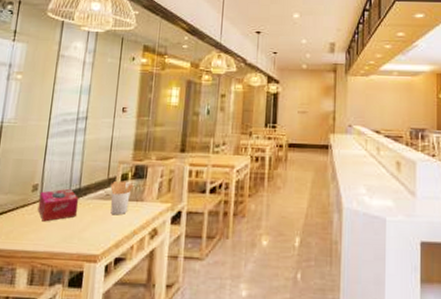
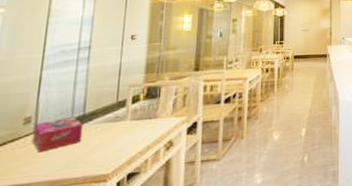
utensil holder: present [110,180,134,216] -> none [120,102,146,135]

